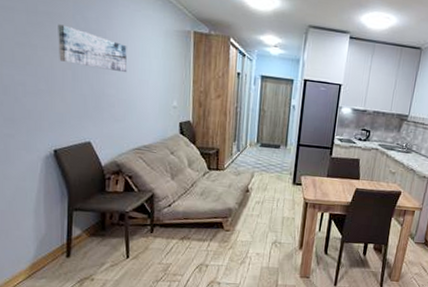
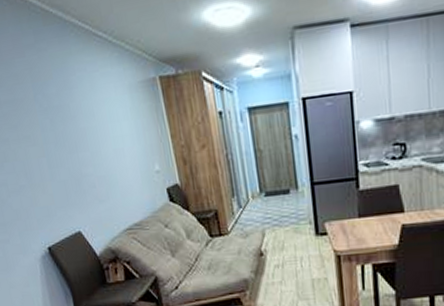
wall art: present [58,24,128,73] -> none [22,109,100,150]

